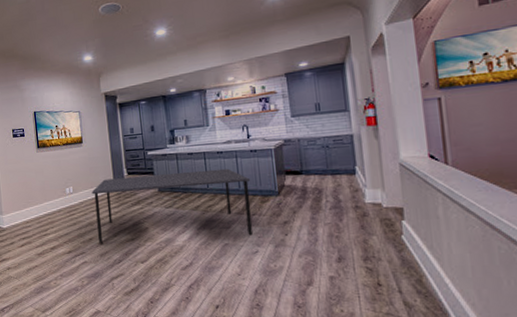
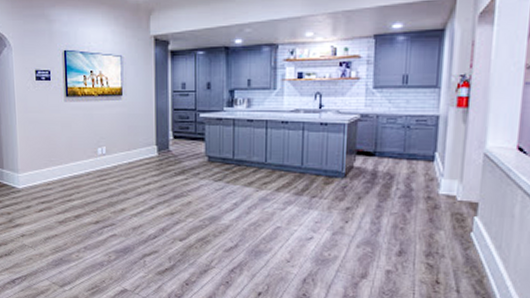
dining table: present [91,168,252,243] -> none [128,141,316,218]

